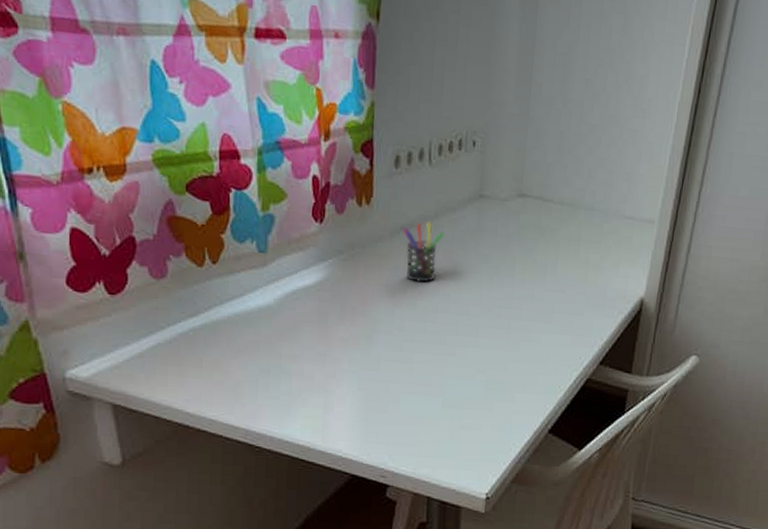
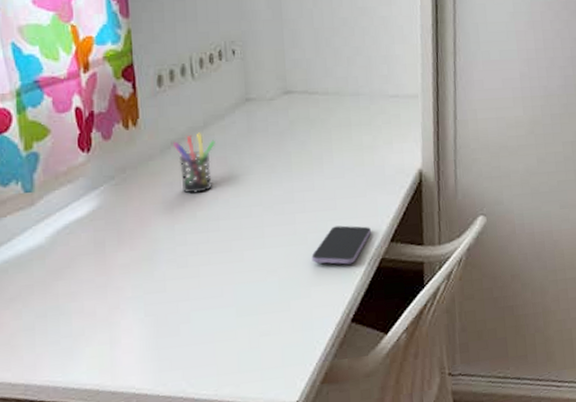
smartphone: none [520,339,583,378] -> present [311,225,372,265]

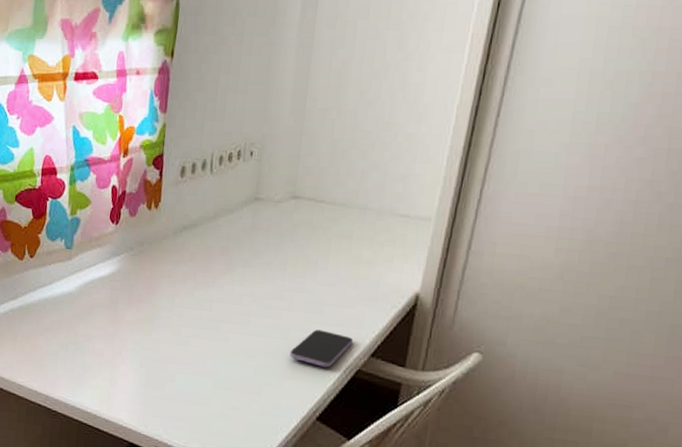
pen holder: present [173,132,215,194] -> none [185,222,221,276]

